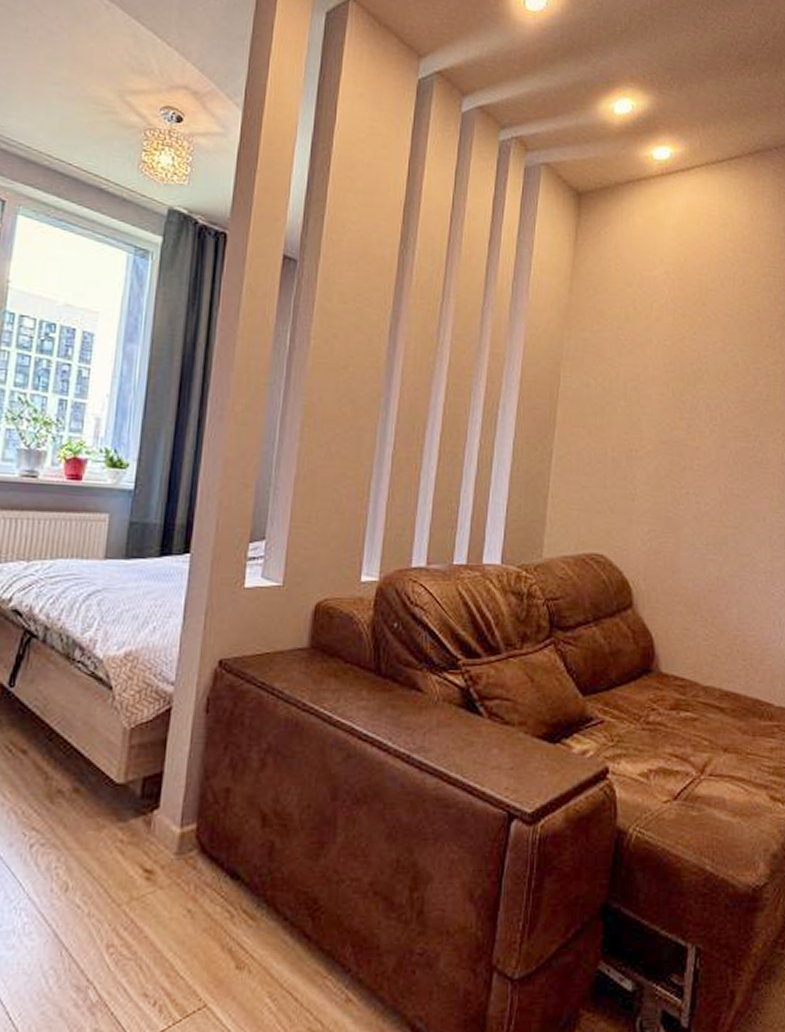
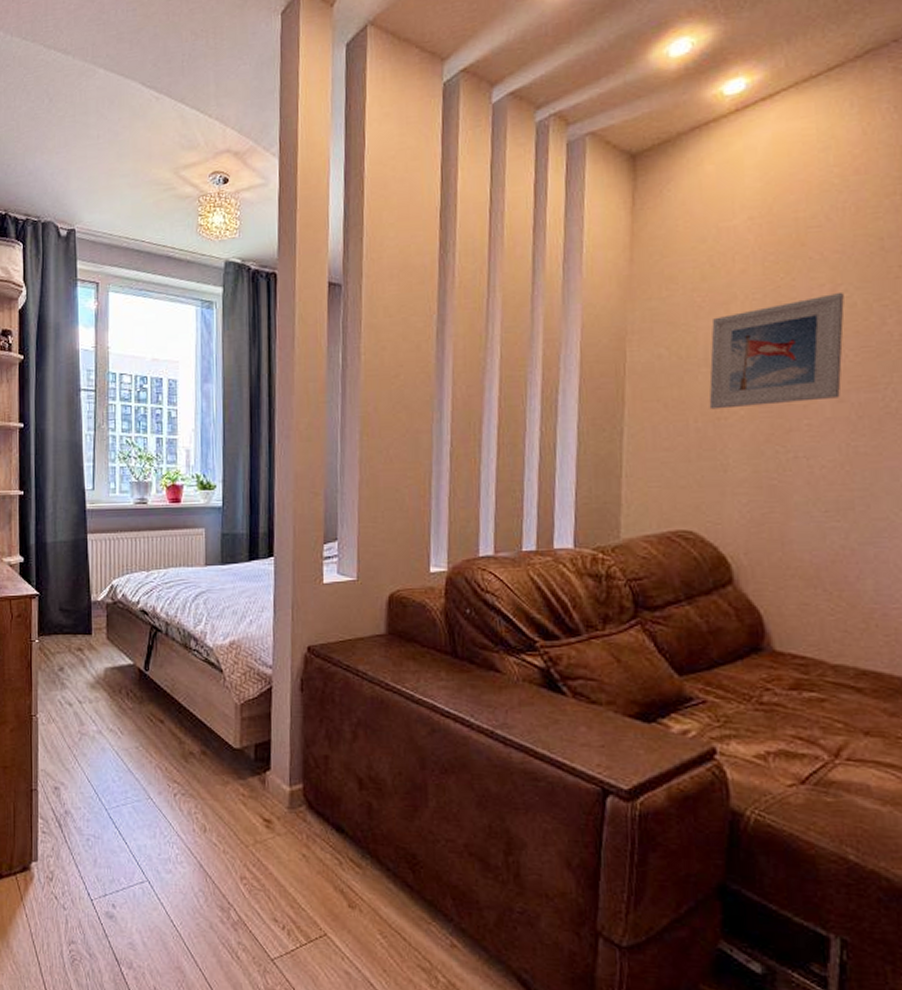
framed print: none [624,351,730,444] -> present [709,293,844,410]

